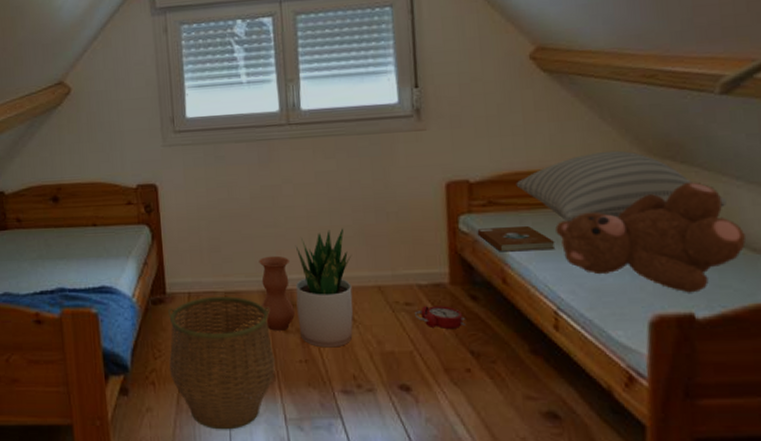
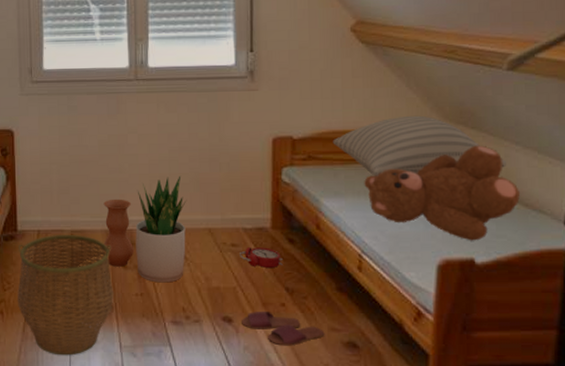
slippers: none [421,378,520,417] -> present [242,312,325,346]
book: present [477,225,555,252] -> none [297,178,363,201]

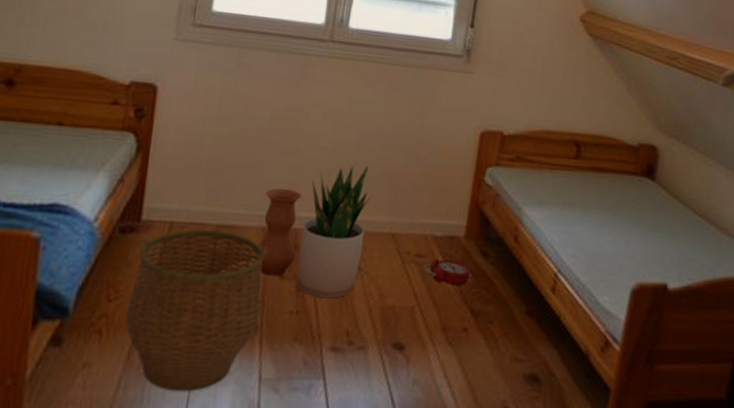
slippers: present [242,312,325,346] -> none [415,337,507,379]
pillow: present [333,115,506,176] -> none [544,122,710,188]
teddy bear: present [364,145,521,241] -> none [570,161,718,265]

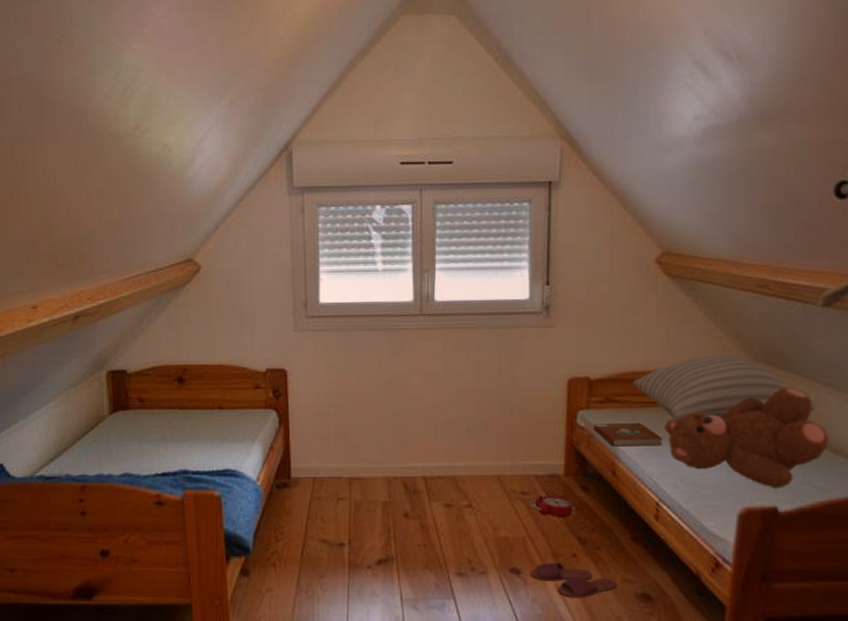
basket: present [124,229,267,392] -> none [290,482,396,609]
vase: present [255,188,303,276] -> none [384,444,416,516]
planter: present [297,165,372,299] -> none [418,419,475,533]
slippers: none [415,337,507,379] -> present [530,563,618,598]
book: none [500,183,568,211] -> present [593,422,663,447]
pillow: none [544,122,710,188] -> present [632,355,816,420]
teddy bear: none [570,161,718,265] -> present [664,387,830,489]

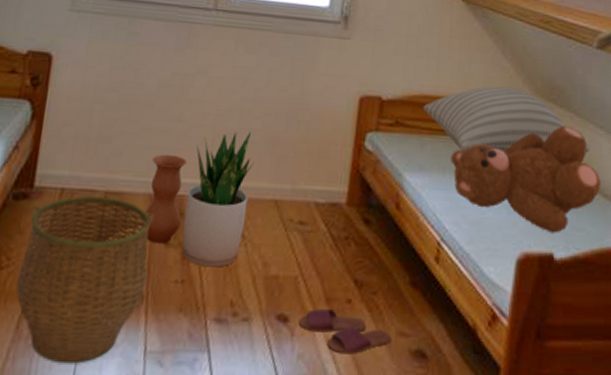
basket: none [290,482,396,609] -> present [15,196,153,364]
vase: none [384,444,416,516] -> present [142,154,188,244]
planter: none [418,419,475,533] -> present [182,131,255,268]
alarm clock: present [530,495,577,517] -> none [307,227,356,254]
book: present [593,422,663,447] -> none [380,148,449,177]

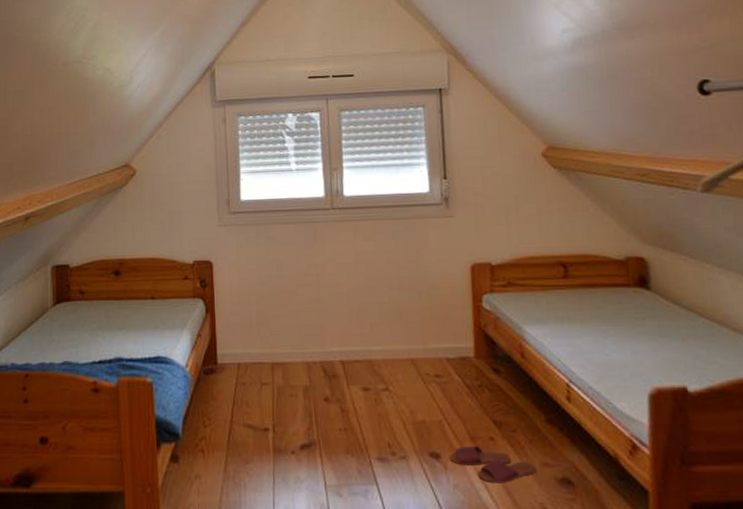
basket: present [15,196,153,364] -> none [218,367,318,496]
vase: present [142,154,188,244] -> none [303,329,335,400]
planter: present [182,131,255,268] -> none [336,304,389,417]
pillow: present [423,86,590,153] -> none [531,239,711,302]
teddy bear: present [450,125,602,233] -> none [566,268,728,368]

